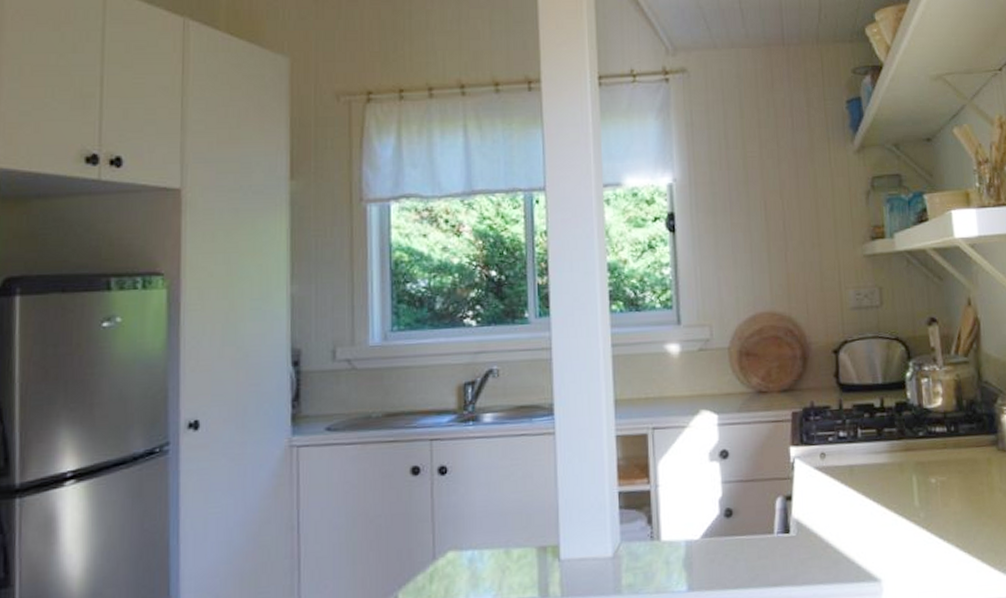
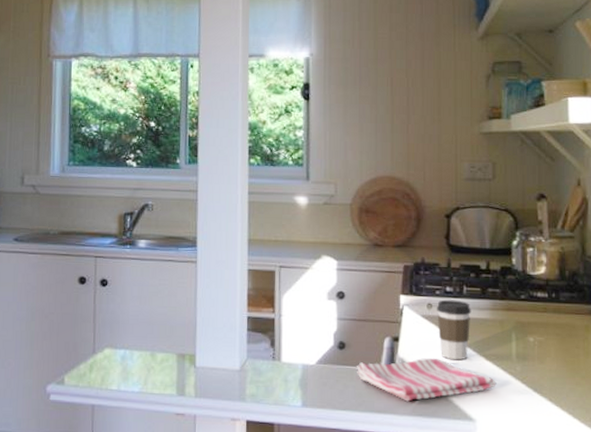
dish towel: none [747,514,900,569] -> present [357,357,497,402]
coffee cup: none [831,445,868,515] -> present [437,299,471,361]

